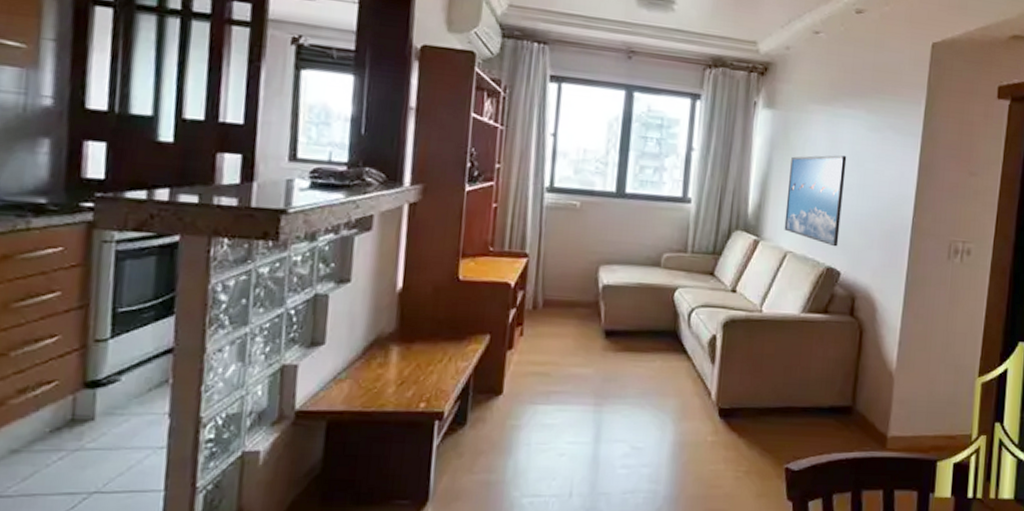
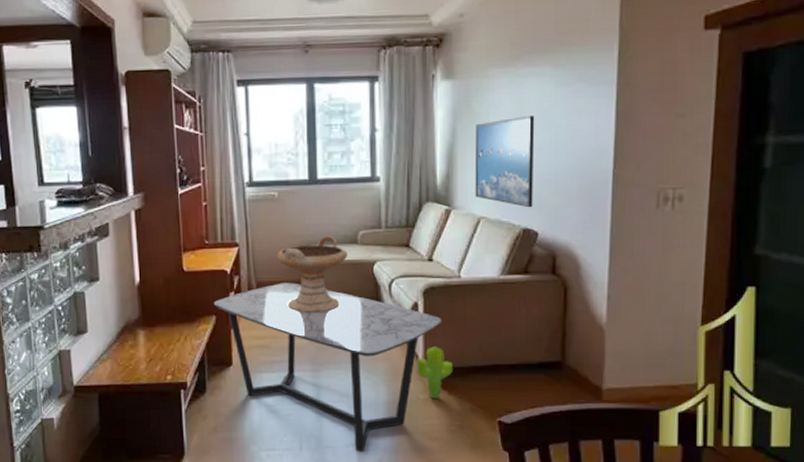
coffee table: none [489,302,739,500] -> present [213,283,442,452]
decorative bowl: none [570,255,649,339] -> present [276,236,348,312]
decorative plant: none [707,384,746,442] -> present [416,346,453,400]

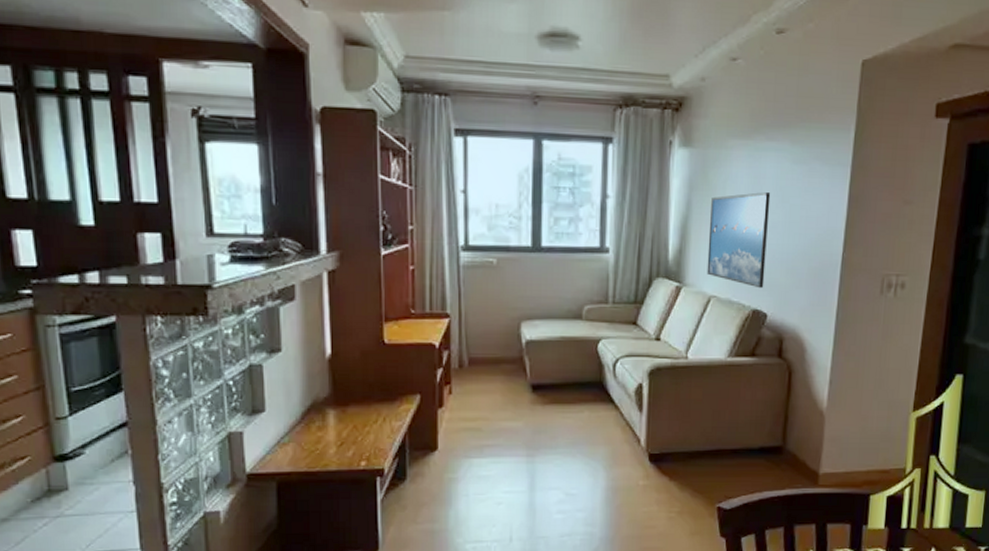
coffee table: present [213,283,442,452] -> none [418,359,666,541]
decorative bowl: present [276,236,348,312] -> none [492,310,571,392]
decorative plant: present [416,346,453,400] -> none [638,430,675,486]

